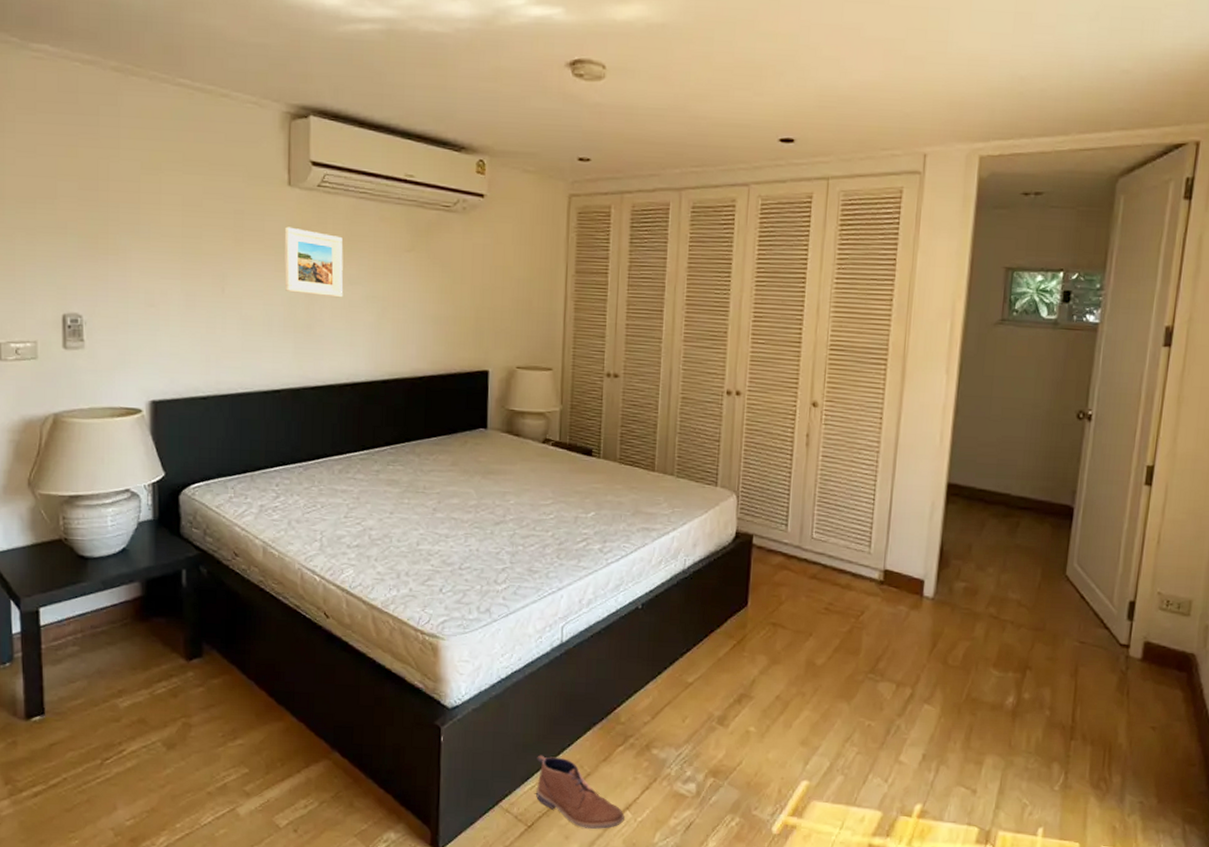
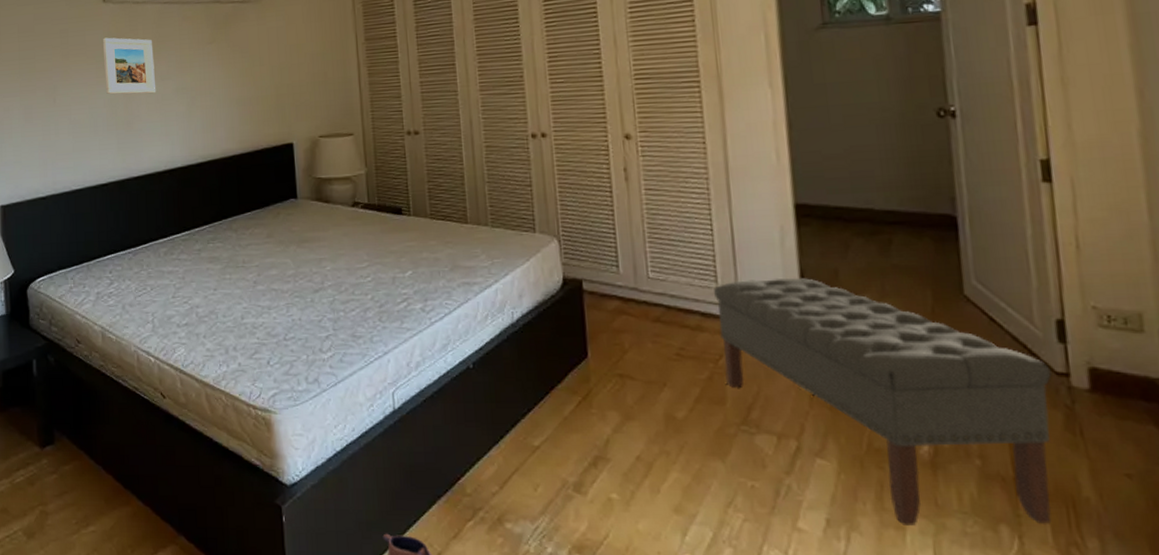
bench: none [863,547,1117,764] -> present [714,277,1052,526]

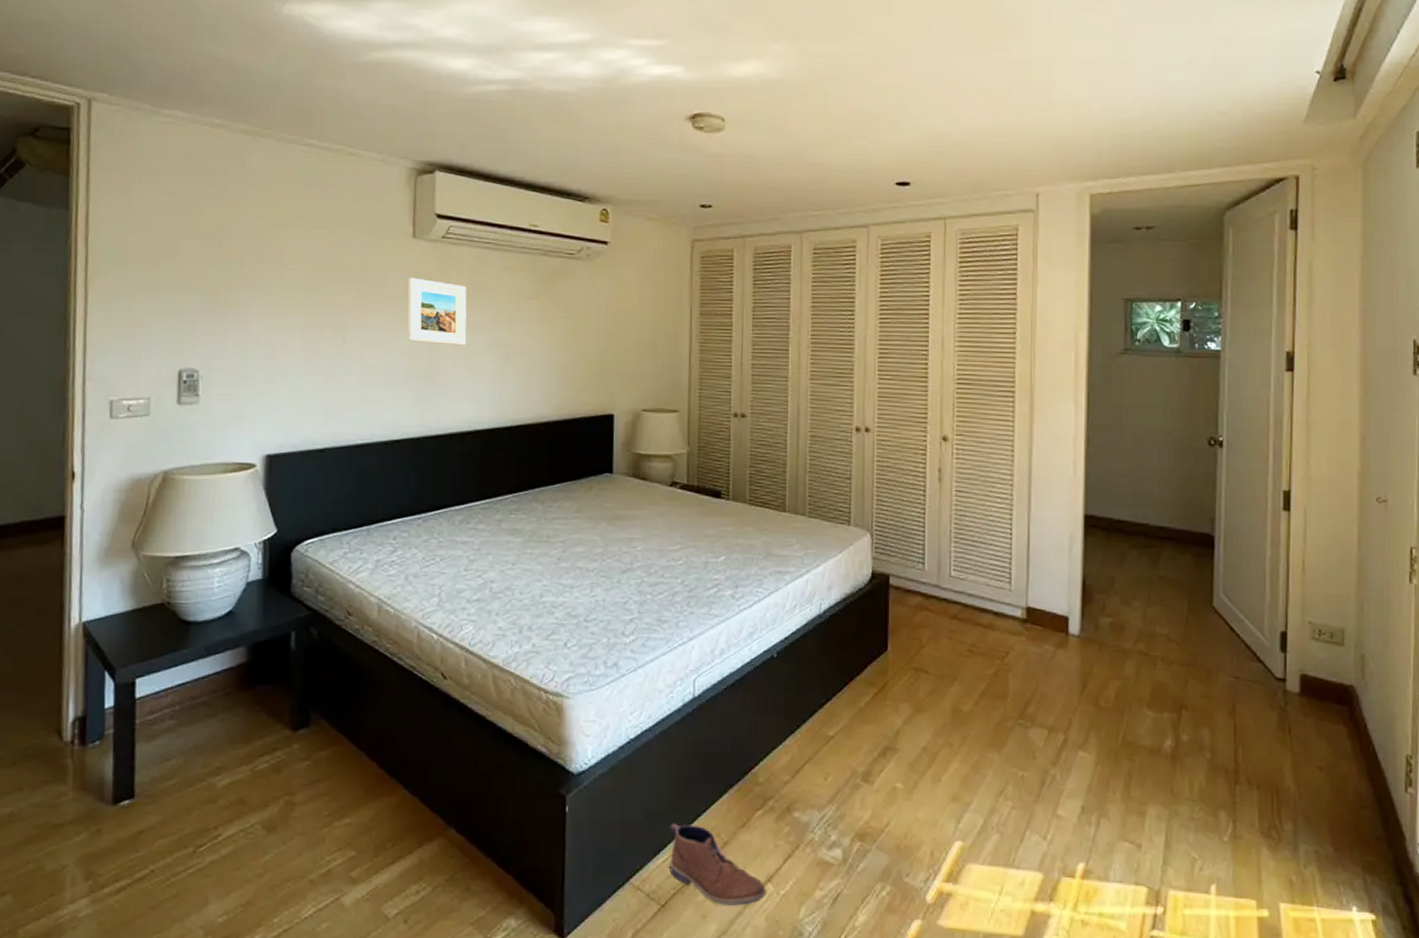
bench: present [714,277,1052,526] -> none [1007,582,1272,812]

